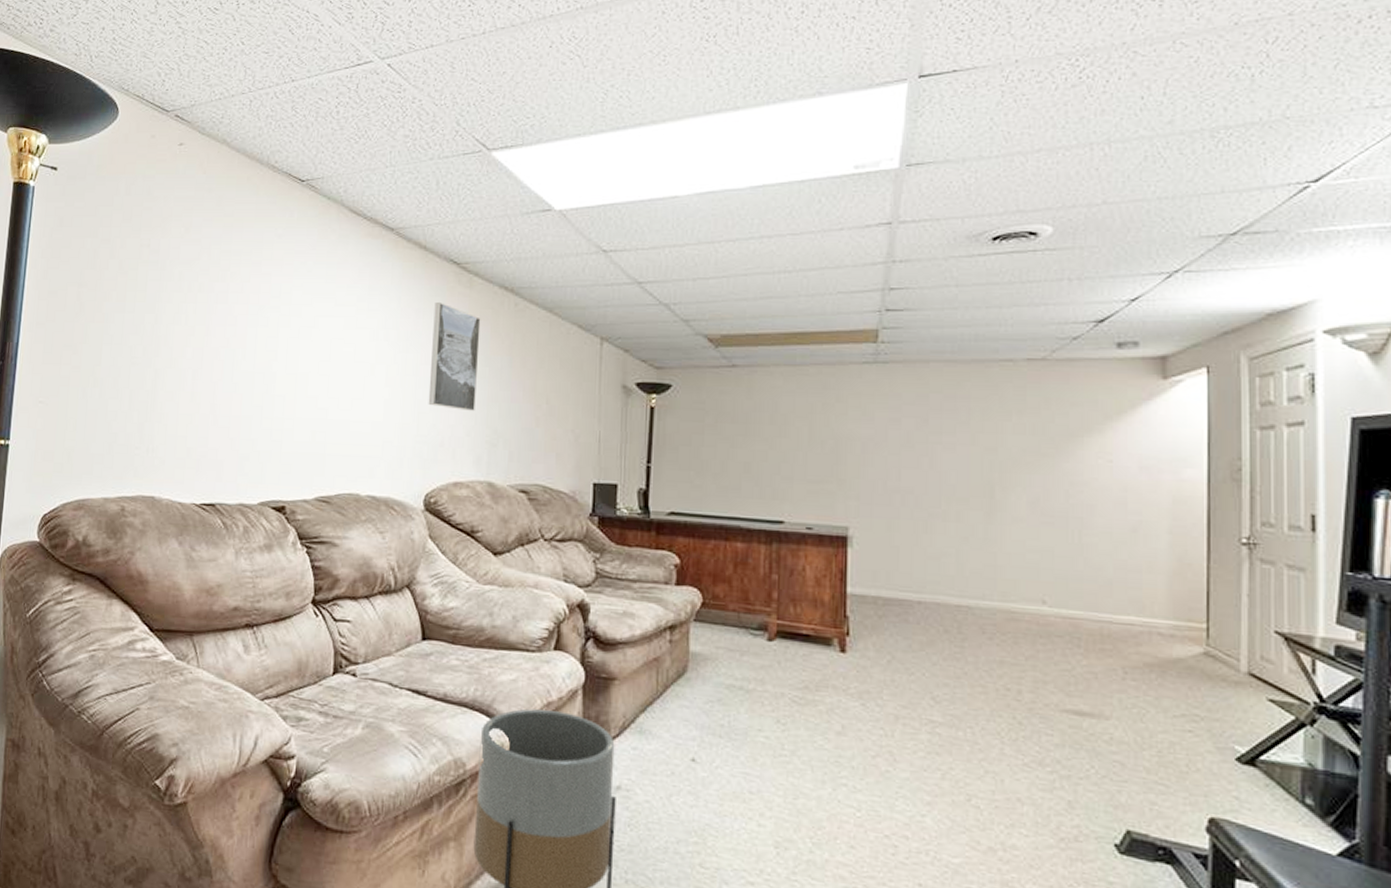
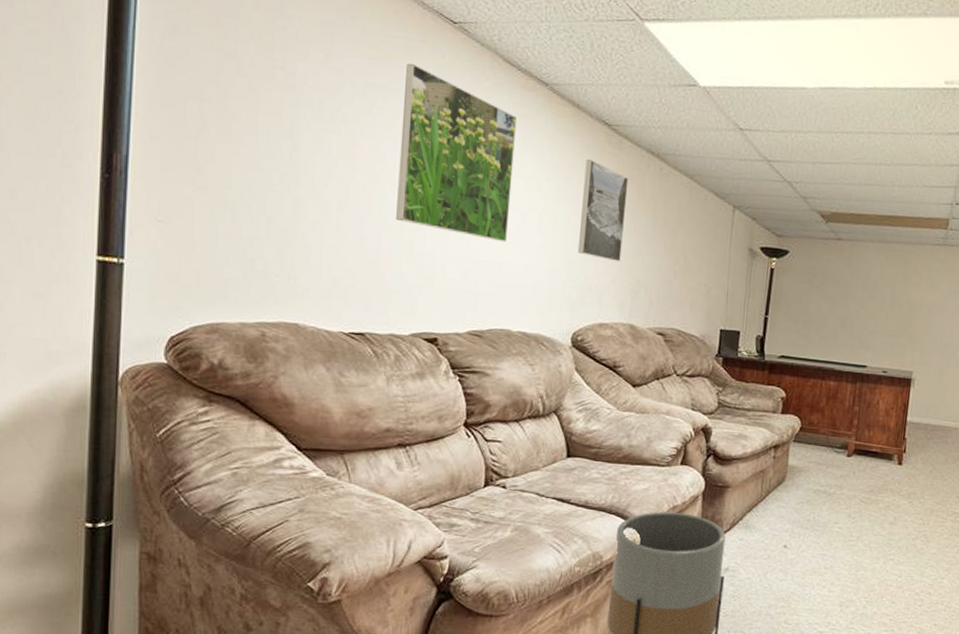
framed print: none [246,225,363,399] -> present [396,63,516,243]

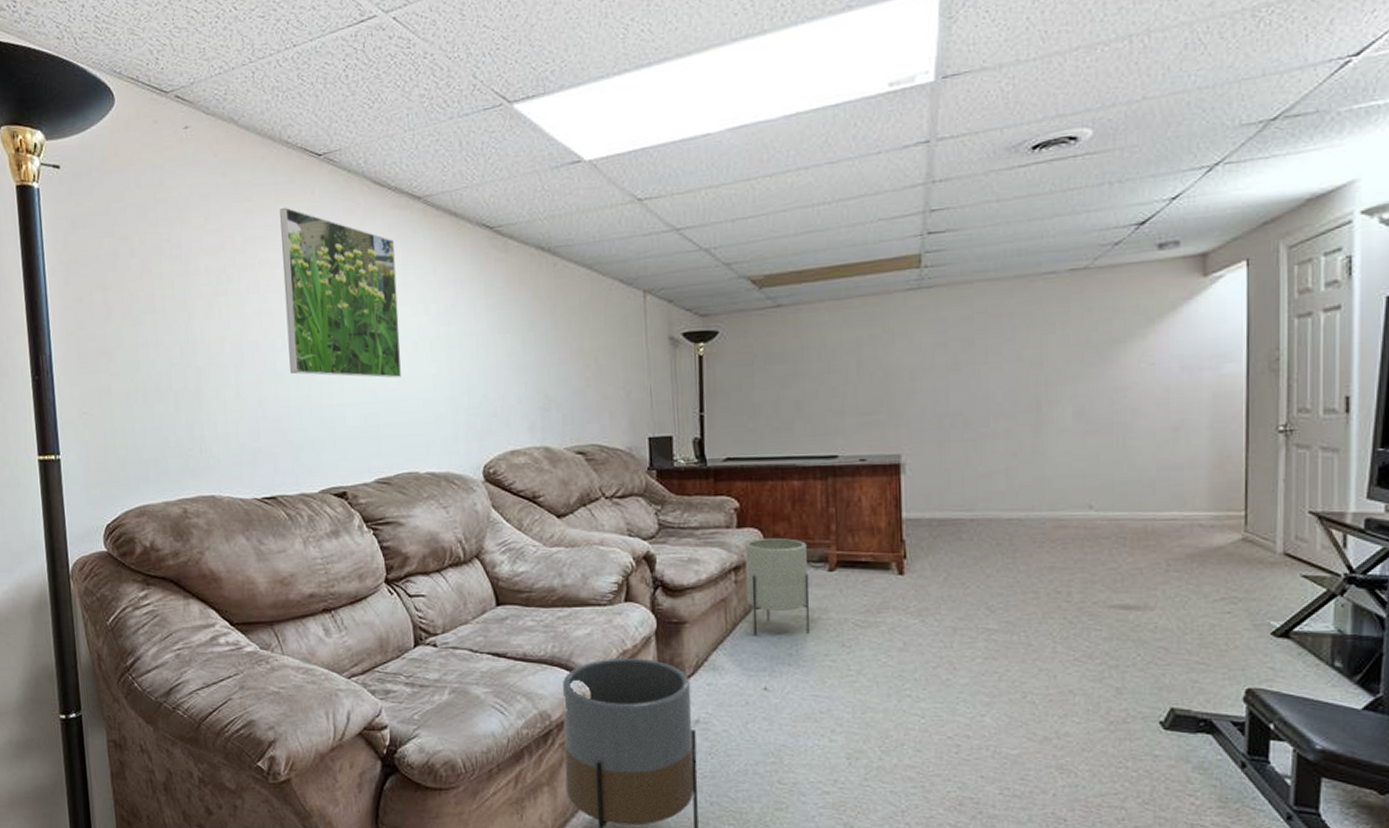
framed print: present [577,159,629,261] -> none [471,270,524,379]
planter: none [780,424,833,505] -> present [744,537,810,636]

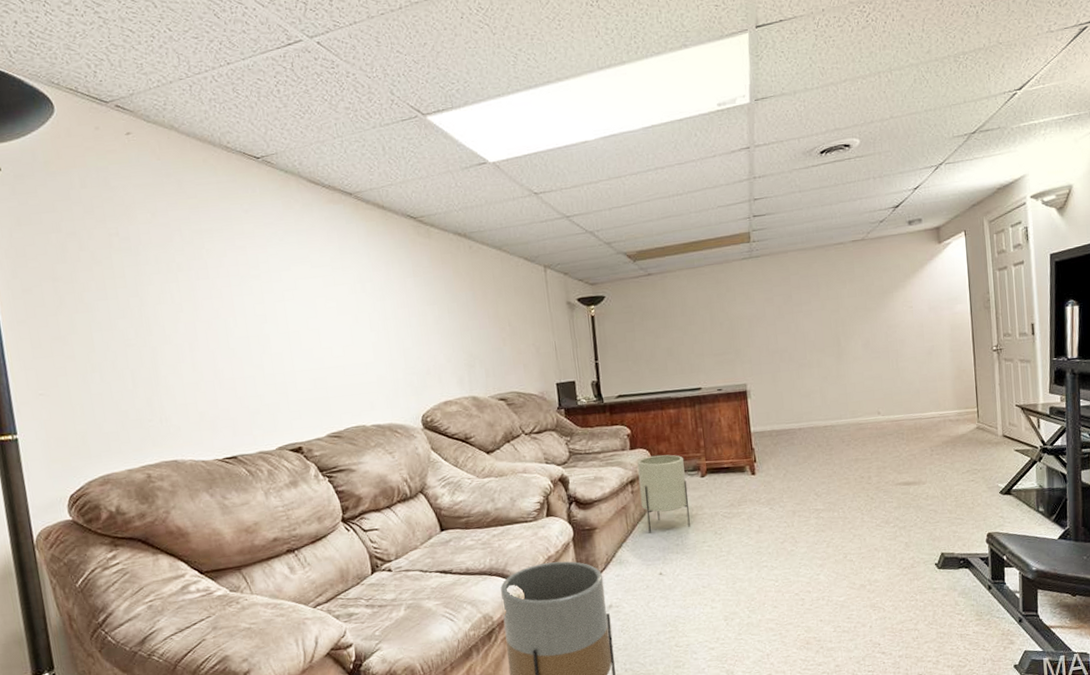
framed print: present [280,207,402,378] -> none [223,203,345,348]

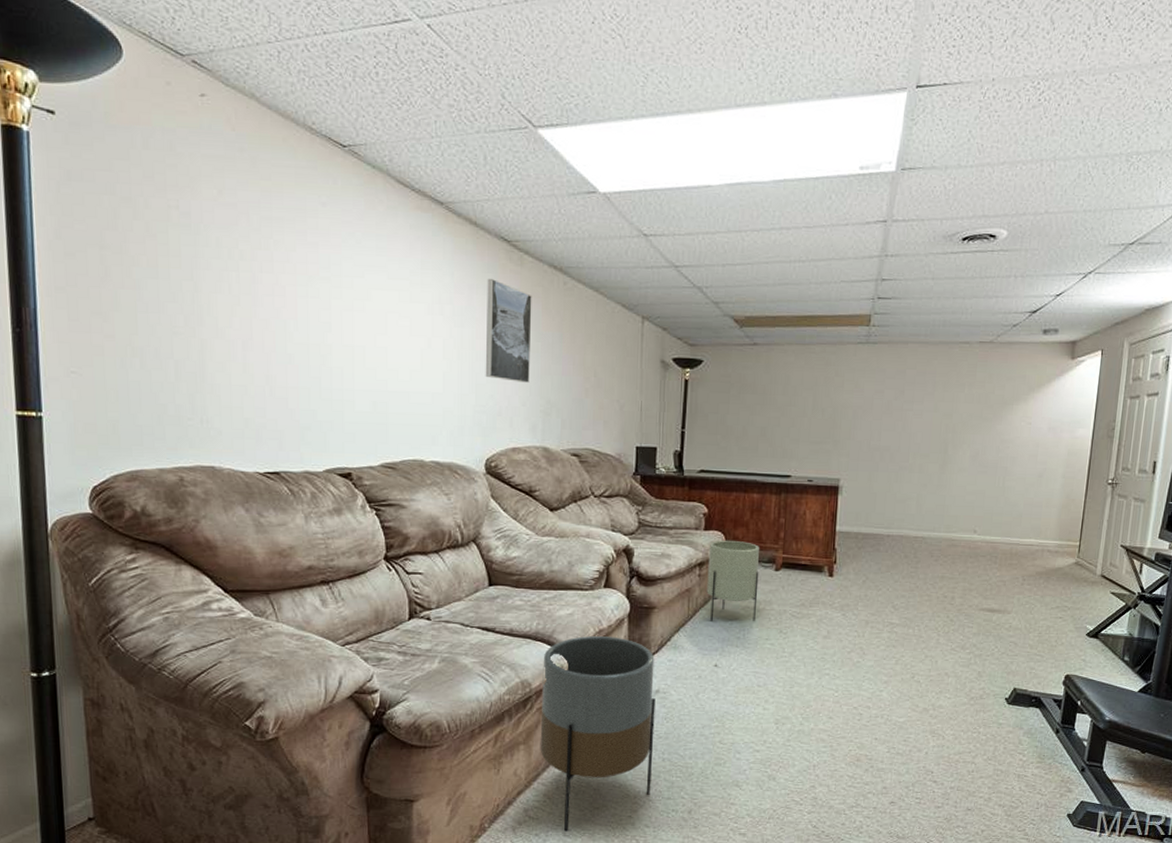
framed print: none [400,253,451,342] -> present [485,279,532,383]

